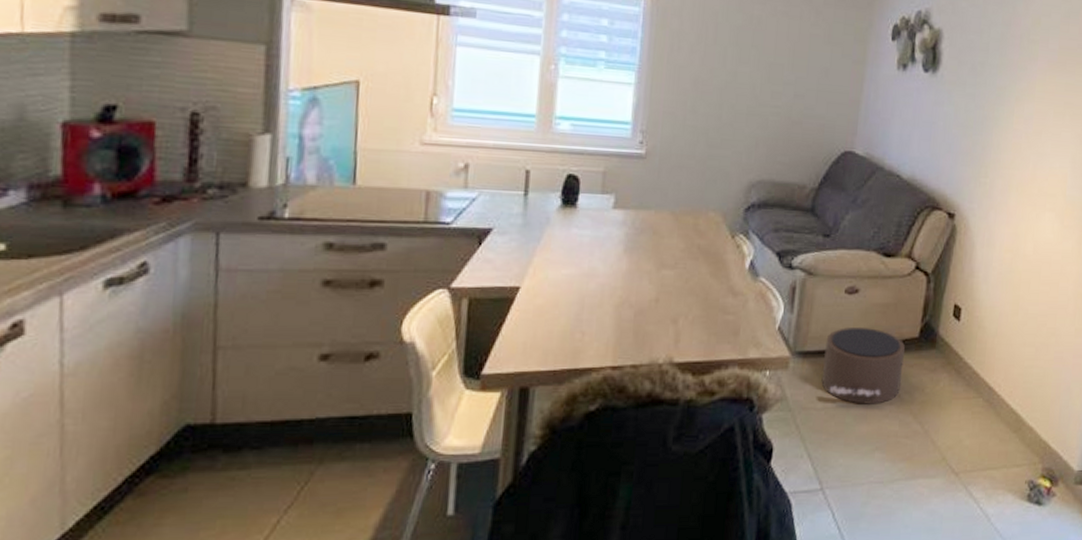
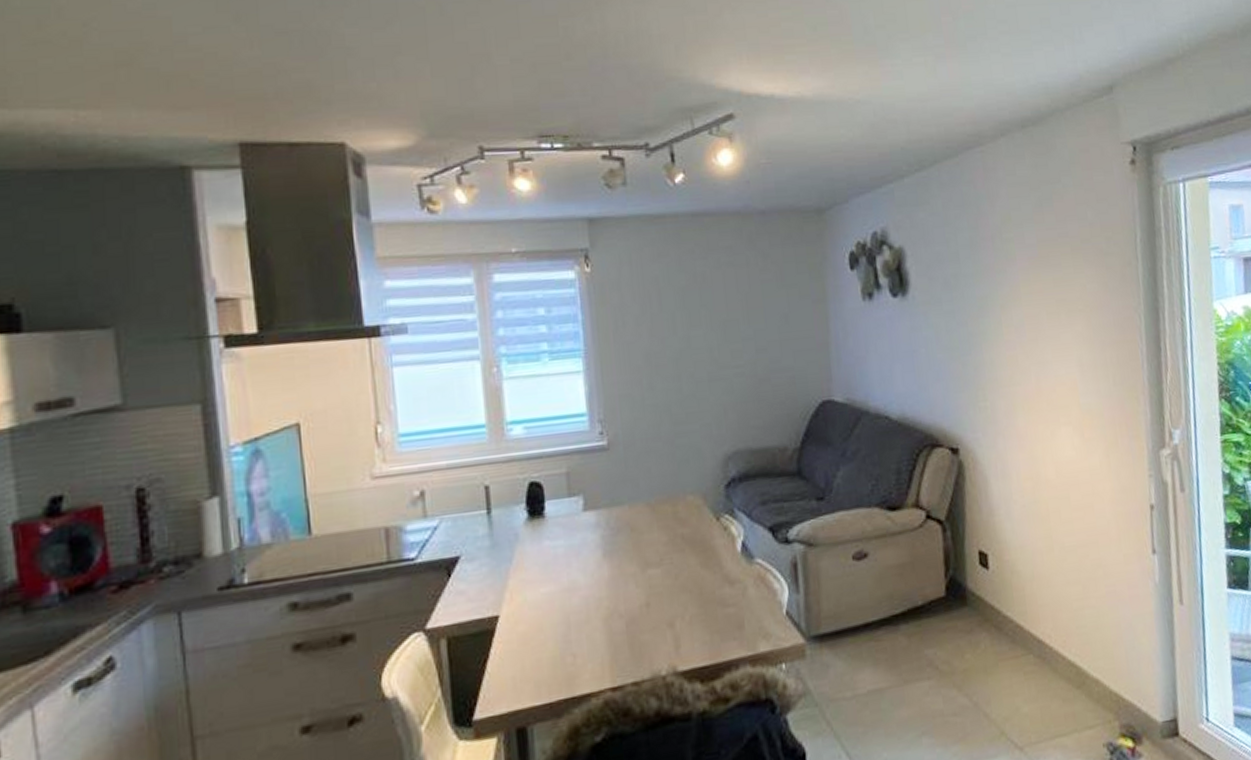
pouf: present [821,328,905,404] -> none [841,594,937,685]

